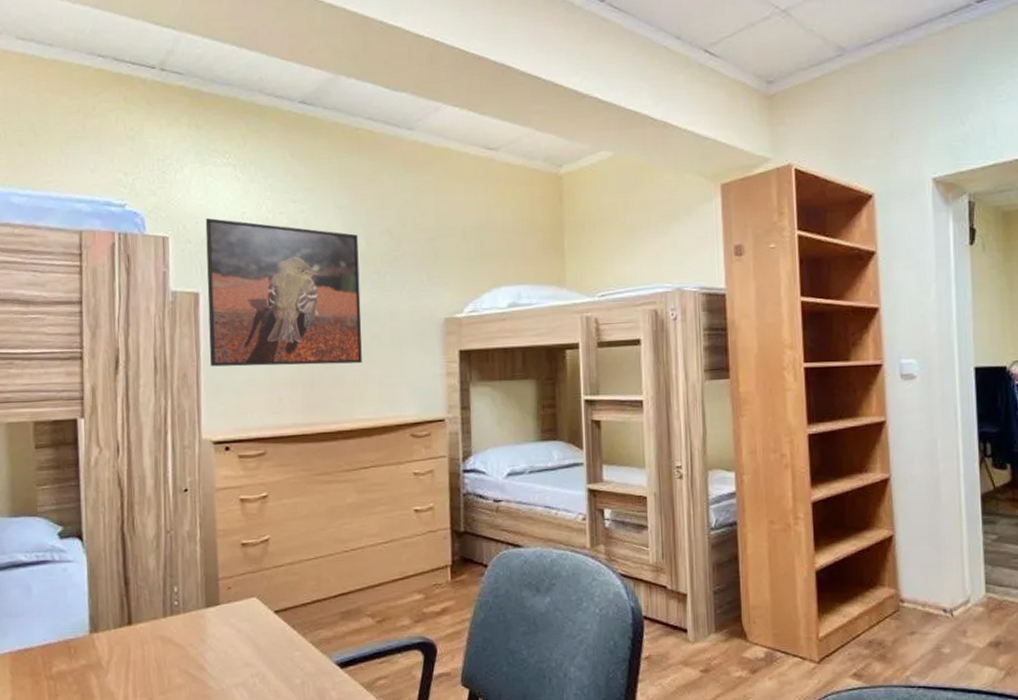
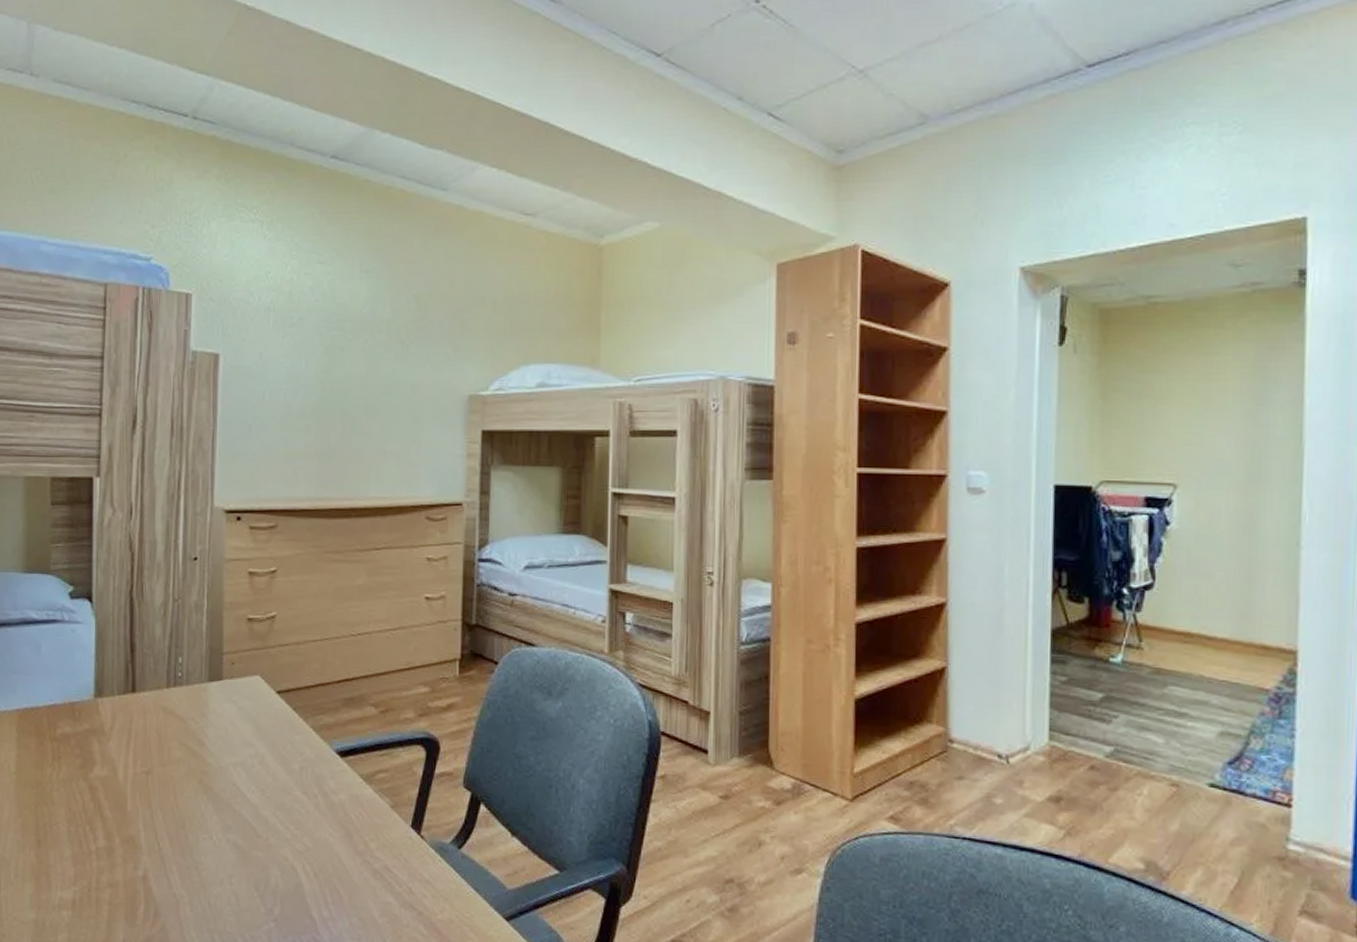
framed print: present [205,218,362,367] -> none [226,276,383,439]

